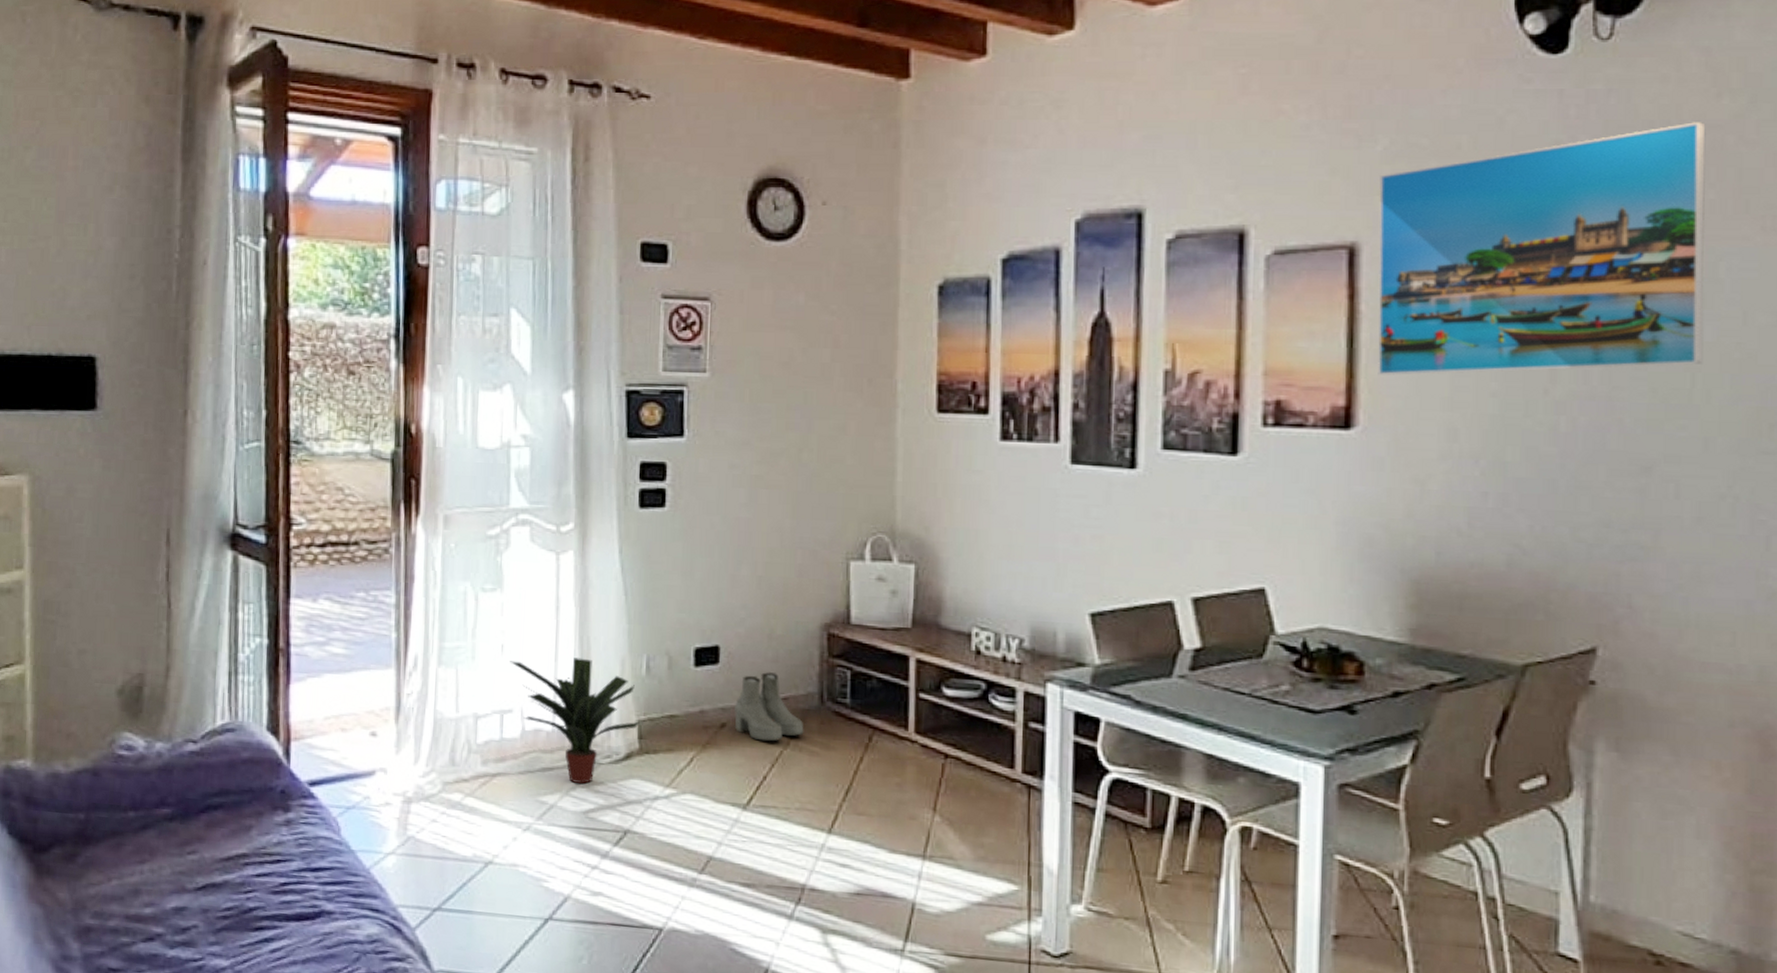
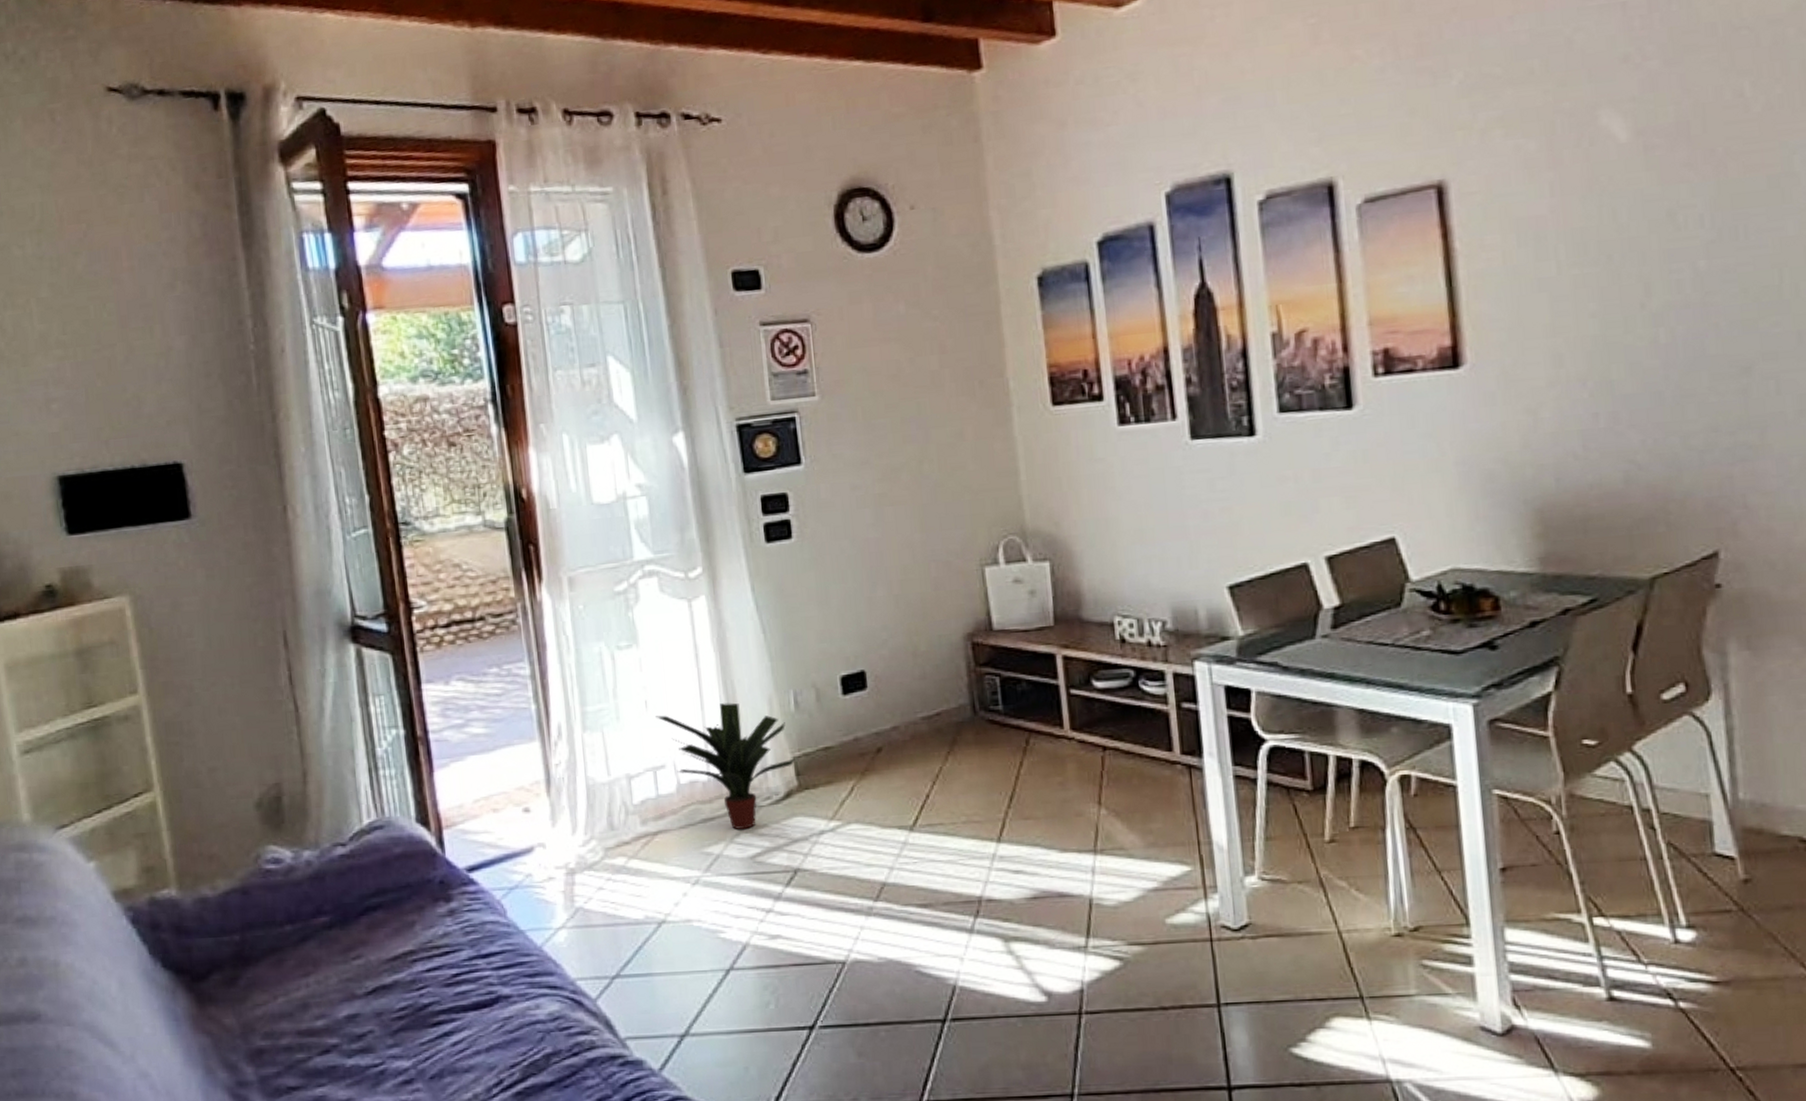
boots: present [734,671,804,742] -> none [888,689,961,760]
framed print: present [1376,122,1706,375] -> none [1457,18,1789,310]

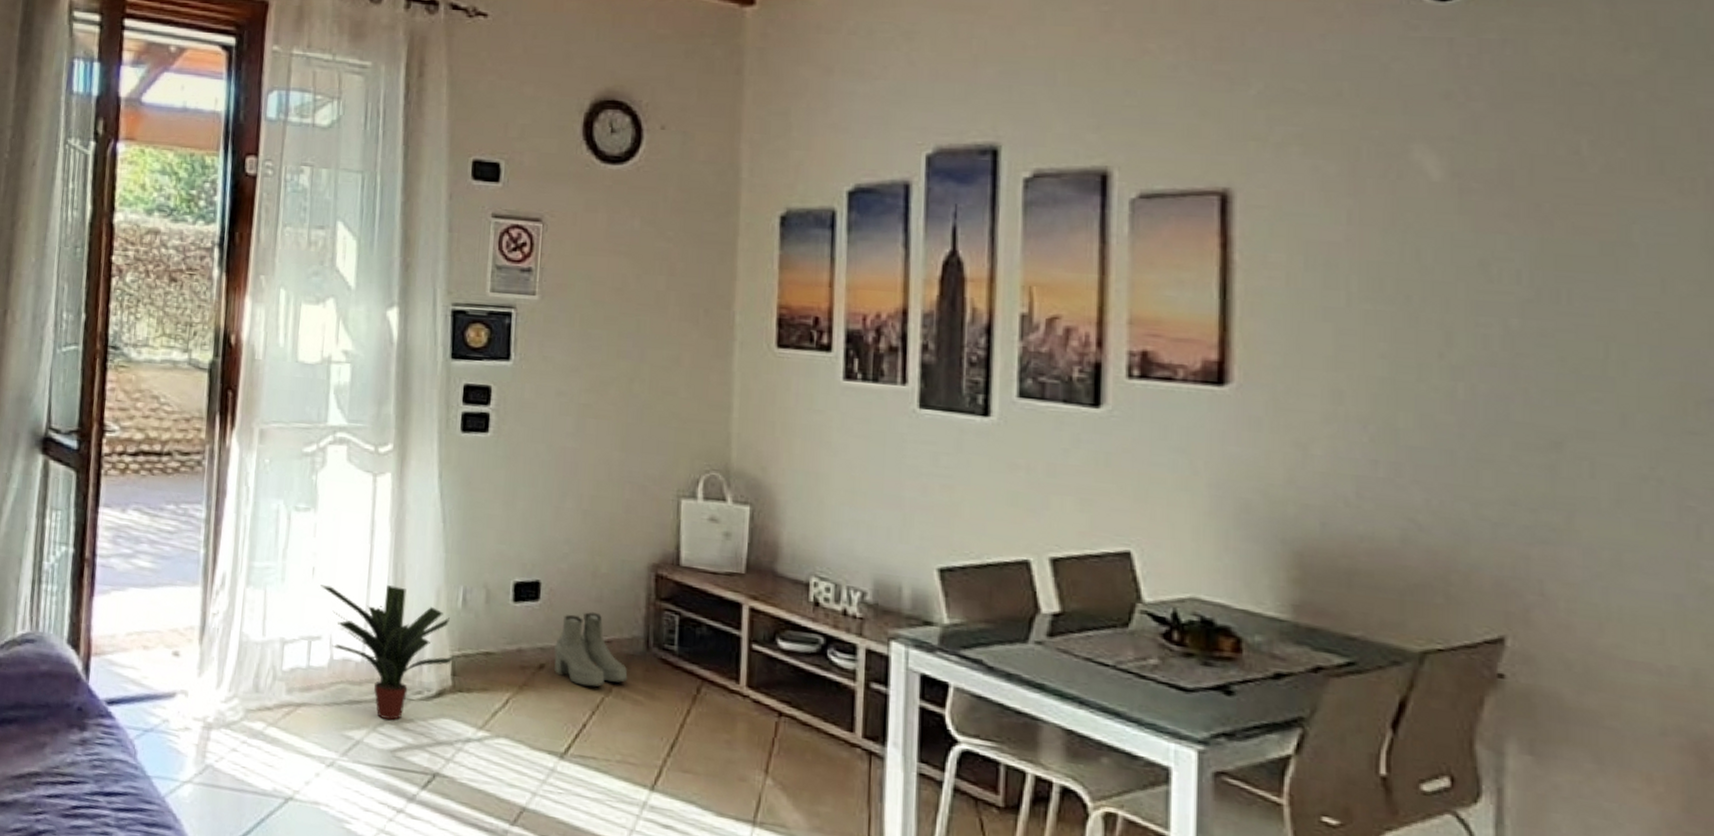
boots: none [888,689,961,760] -> present [554,611,628,688]

